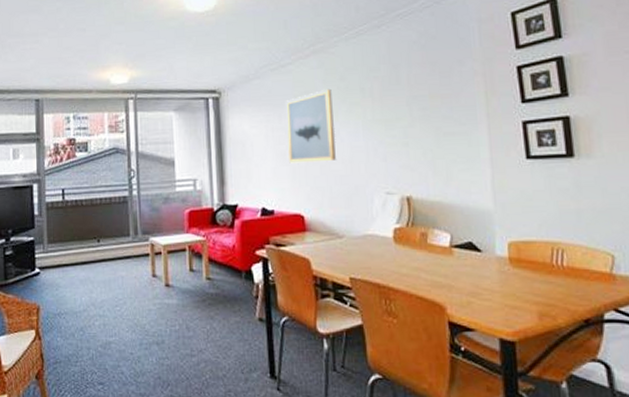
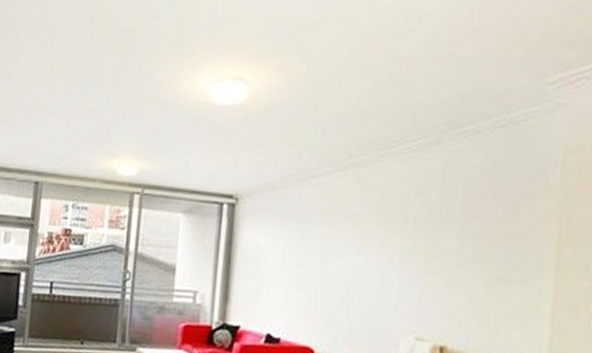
wall art: present [286,88,336,164] -> none [305,209,368,292]

